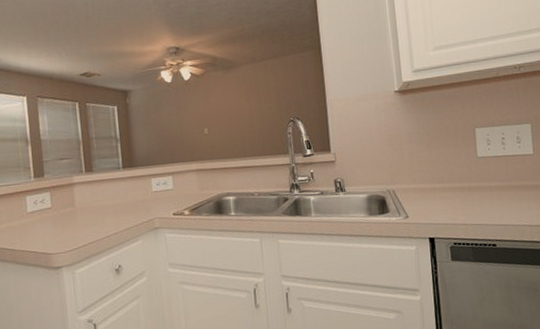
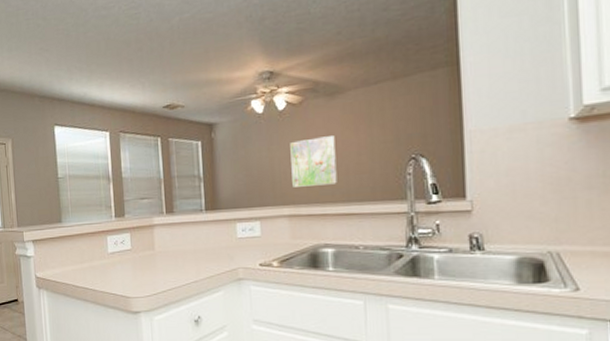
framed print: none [195,102,235,146] -> present [290,136,337,187]

